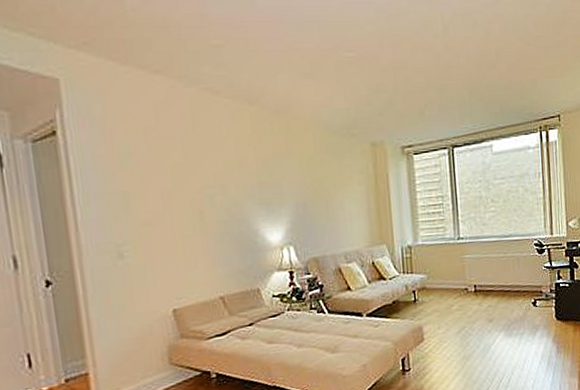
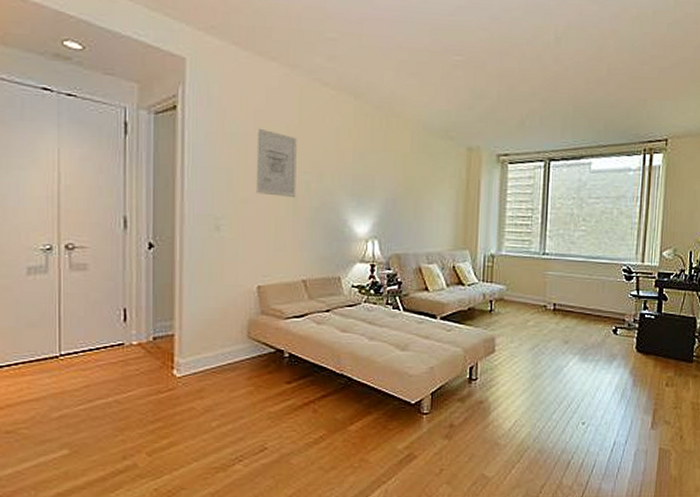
wall art: none [149,145,201,215] -> present [256,128,297,198]

